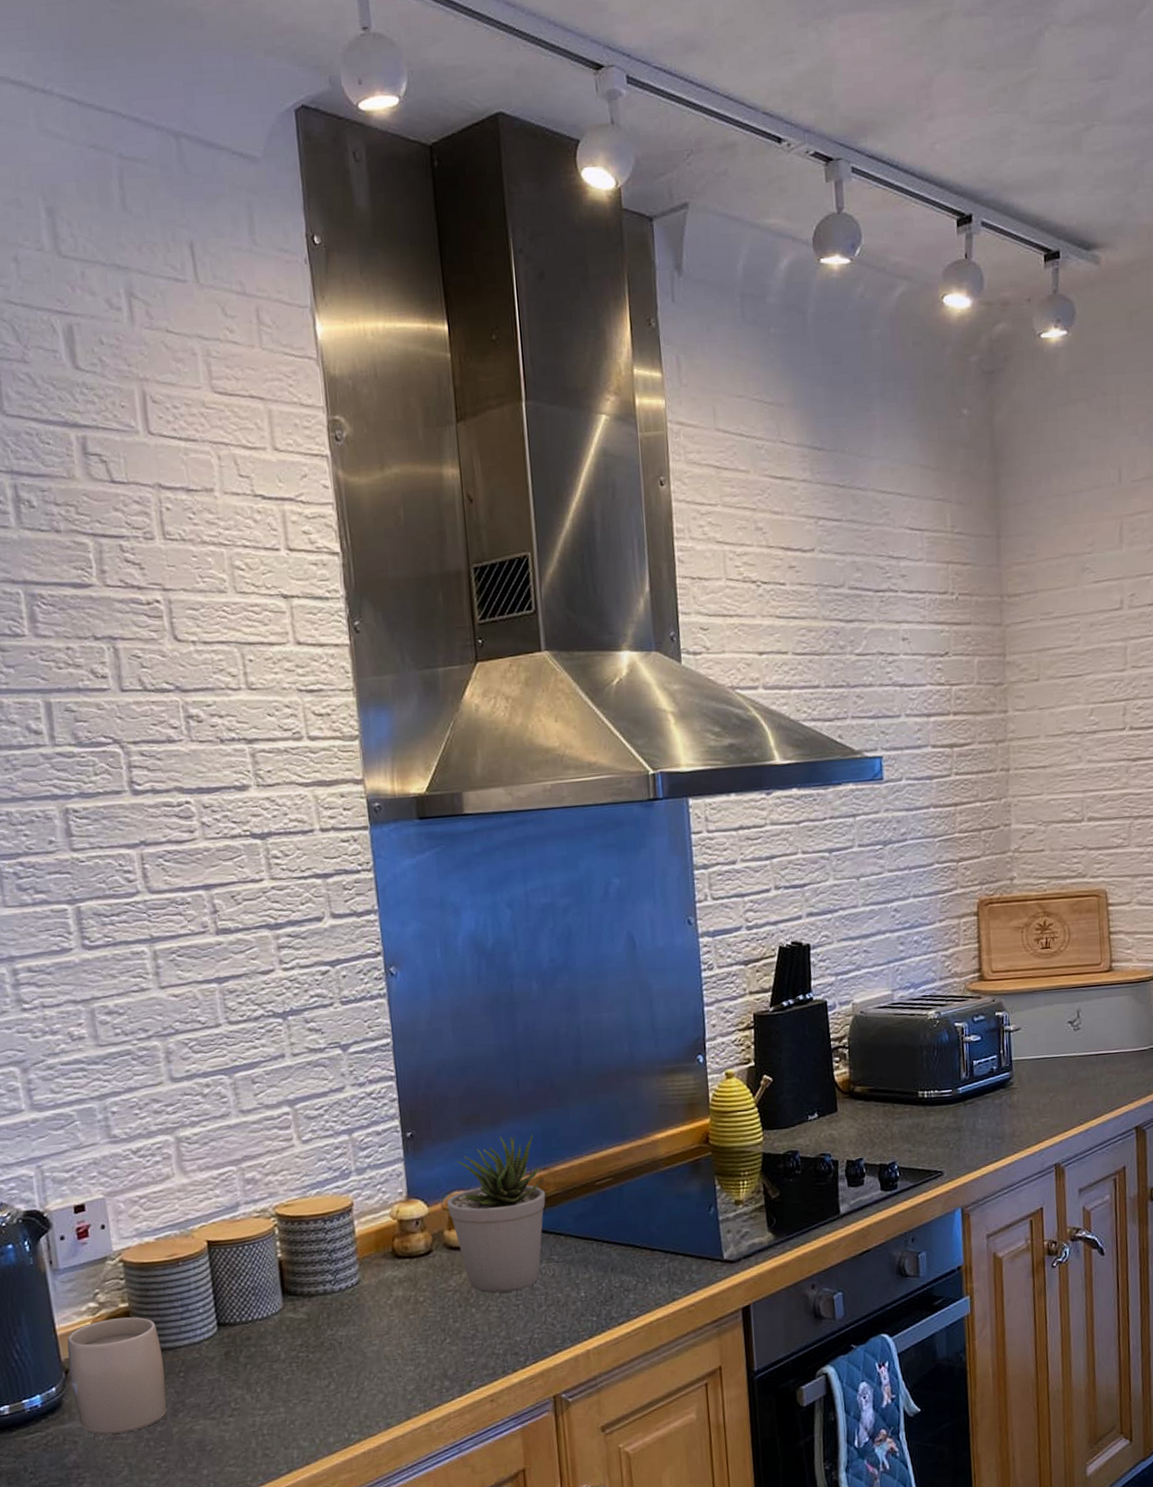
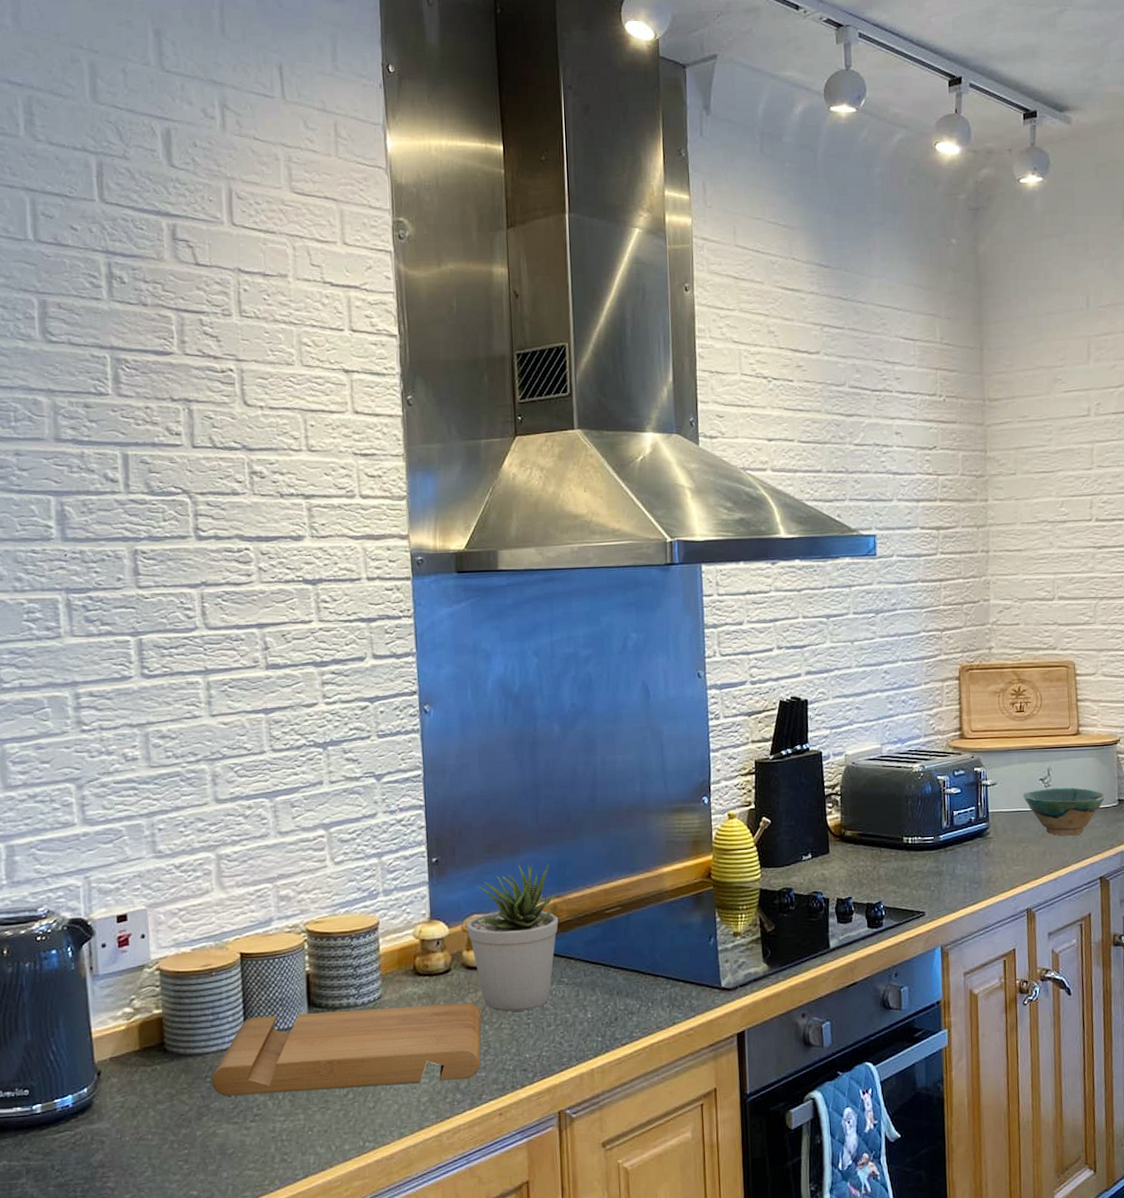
mug: present [67,1317,167,1435] -> none [101,1023,193,1136]
cutting board: none [185,1285,468,1391] -> present [212,1002,482,1096]
bowl: none [1050,1029,1141,1084] -> present [1023,787,1105,836]

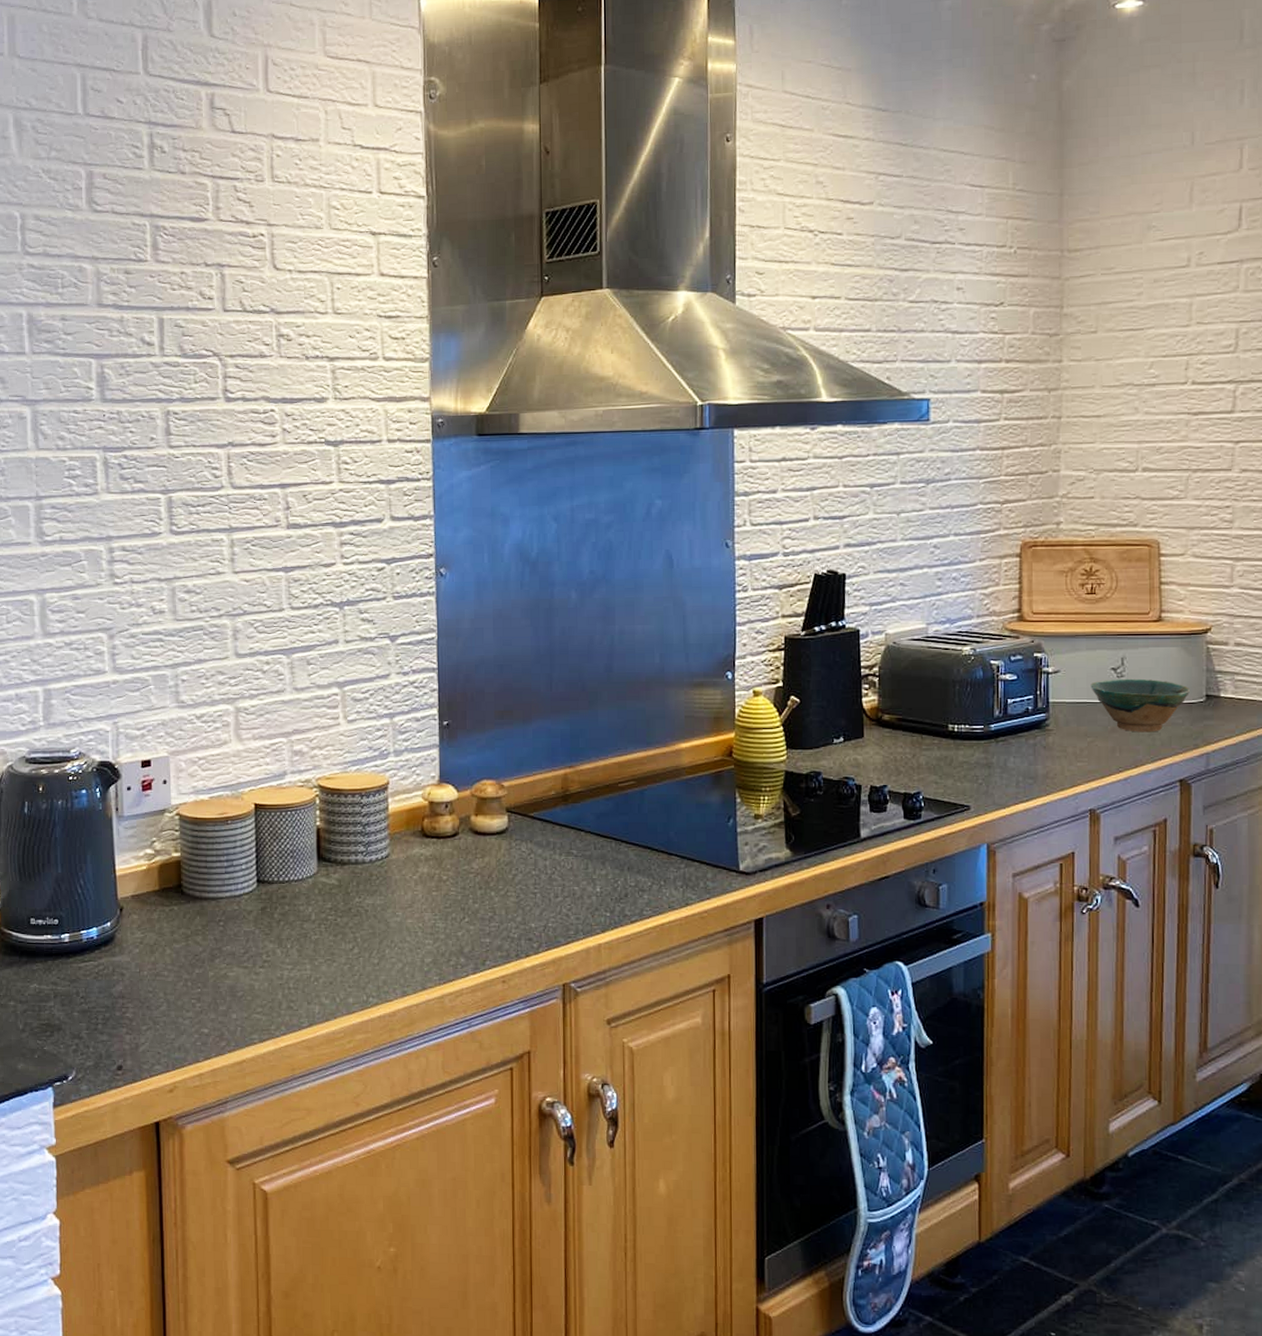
cutting board: present [212,1002,482,1096] -> none [224,866,488,944]
potted plant: present [467,863,559,1012] -> none [476,732,570,880]

